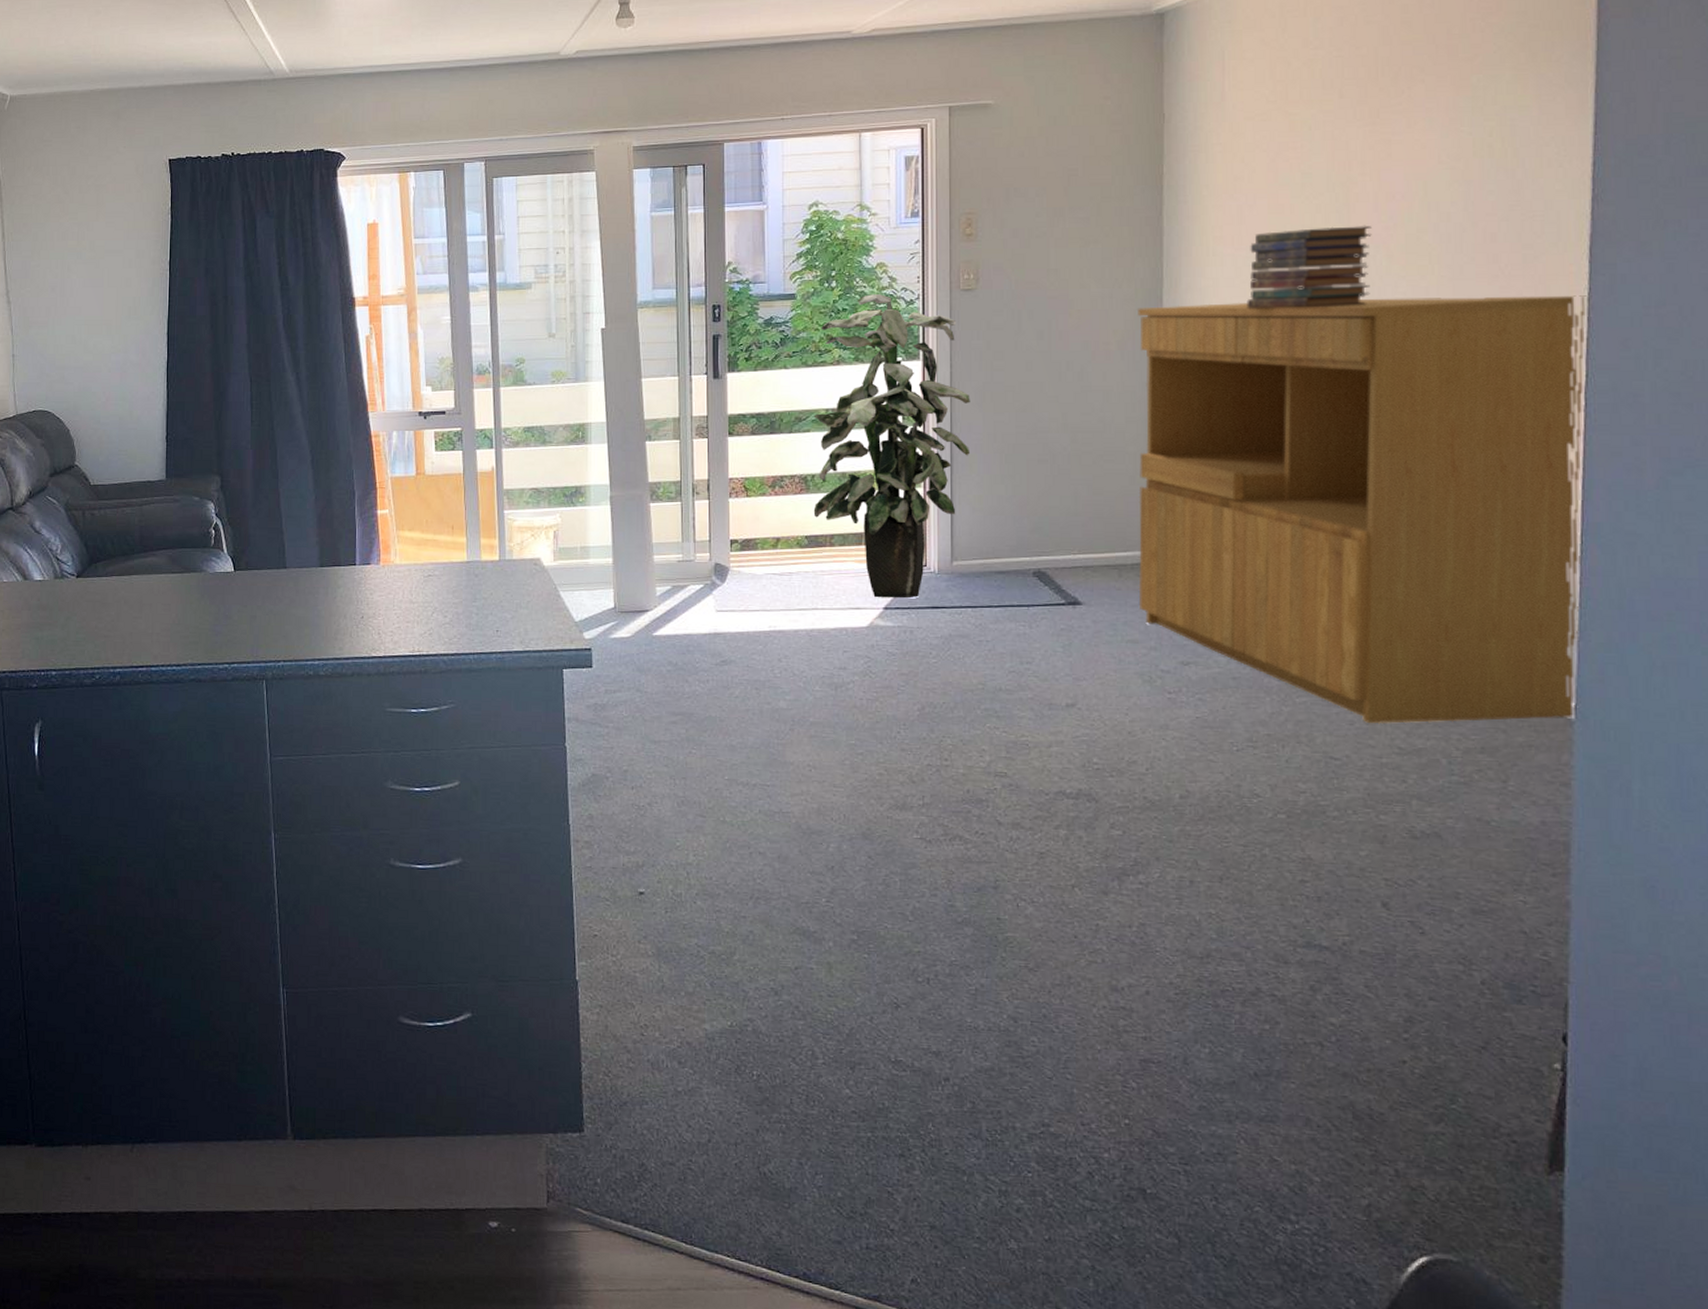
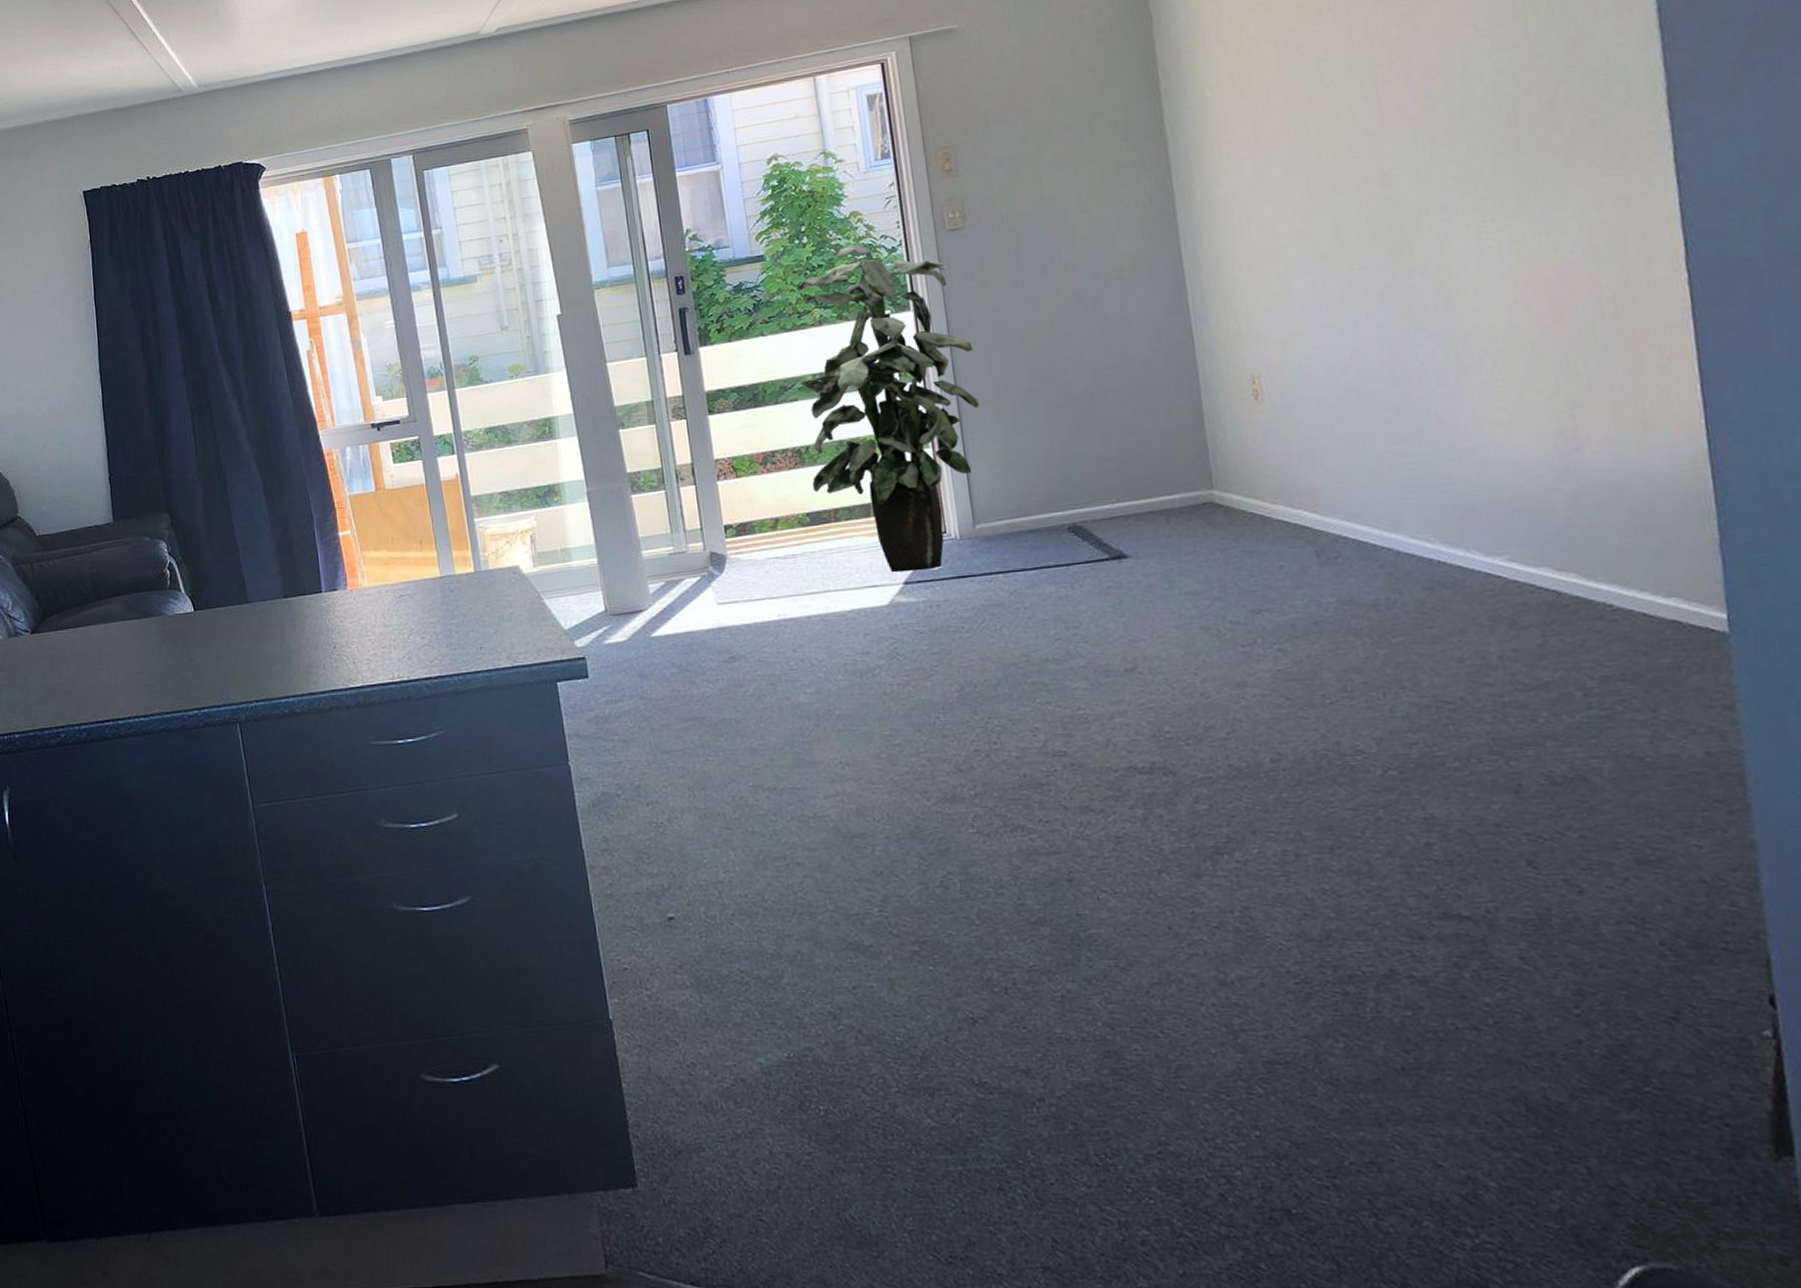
bookcase: present [1138,295,1587,724] -> none [1149,155,1729,659]
book stack: present [1246,225,1372,308] -> none [1269,108,1416,214]

